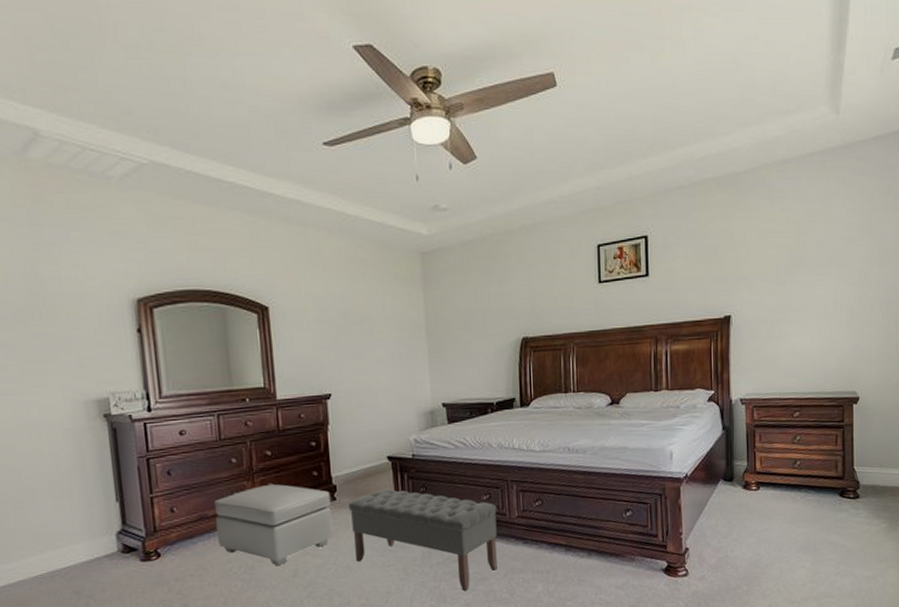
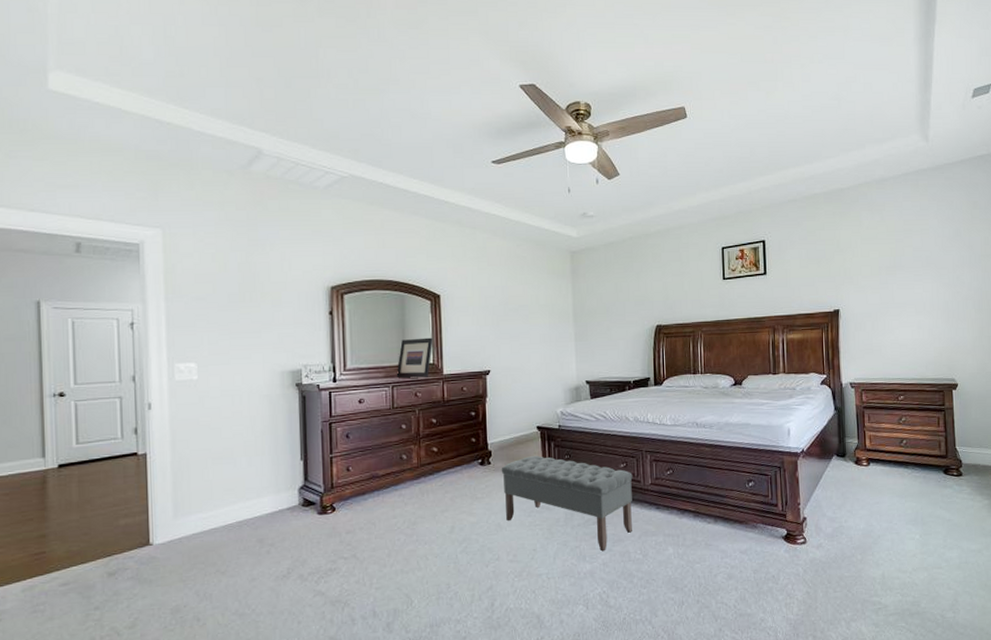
ottoman: present [214,484,333,566] -> none [385,448,487,523]
picture frame: none [221,357,263,405] -> present [396,337,433,378]

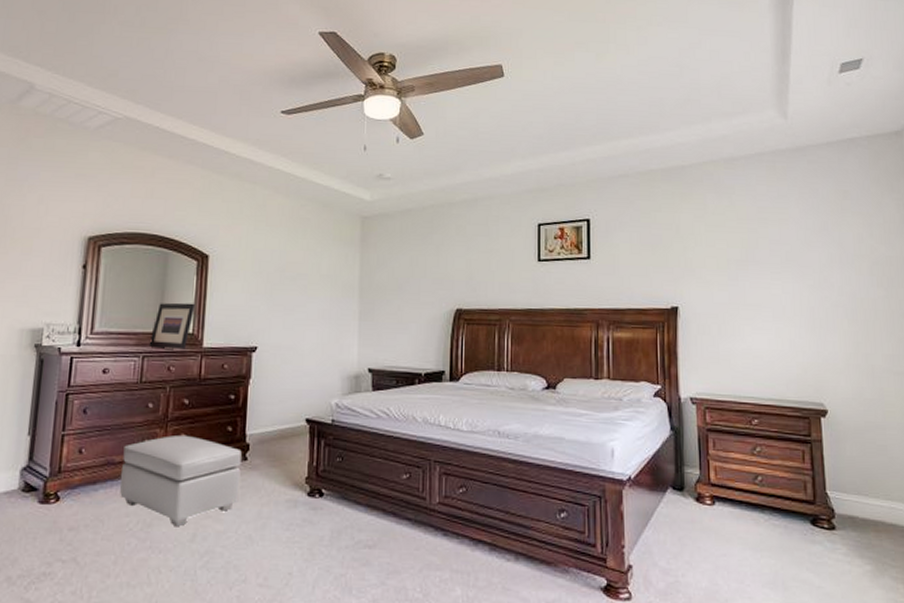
ottoman: none [385,448,487,523] -> present [120,434,242,527]
bench: present [501,455,633,552] -> none [258,453,417,585]

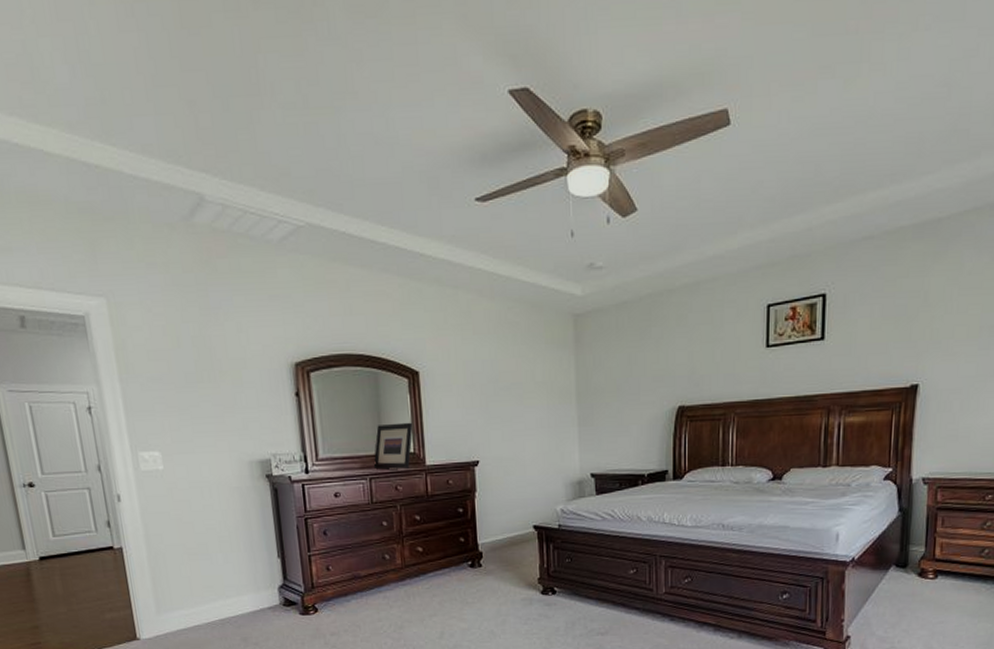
ottoman: present [120,434,242,527] -> none [367,548,478,627]

